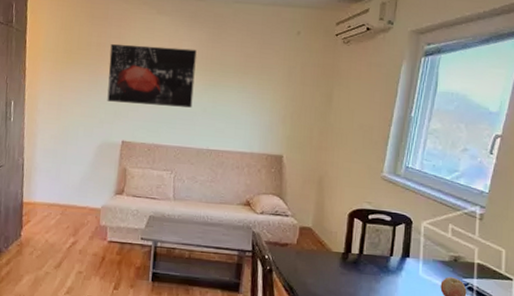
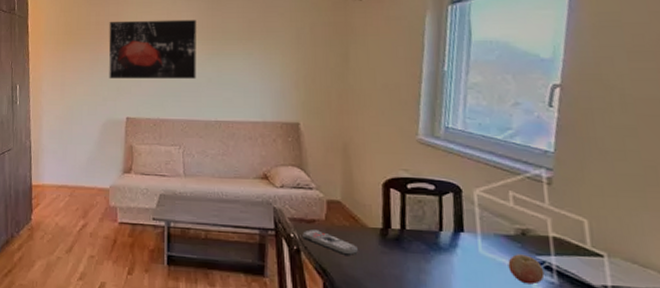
remote control: none [275,252,321,275] -> present [302,229,358,255]

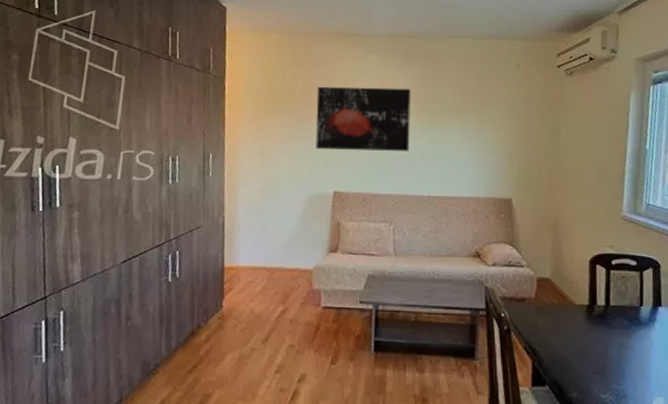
remote control: present [302,229,358,255] -> none [513,308,565,333]

